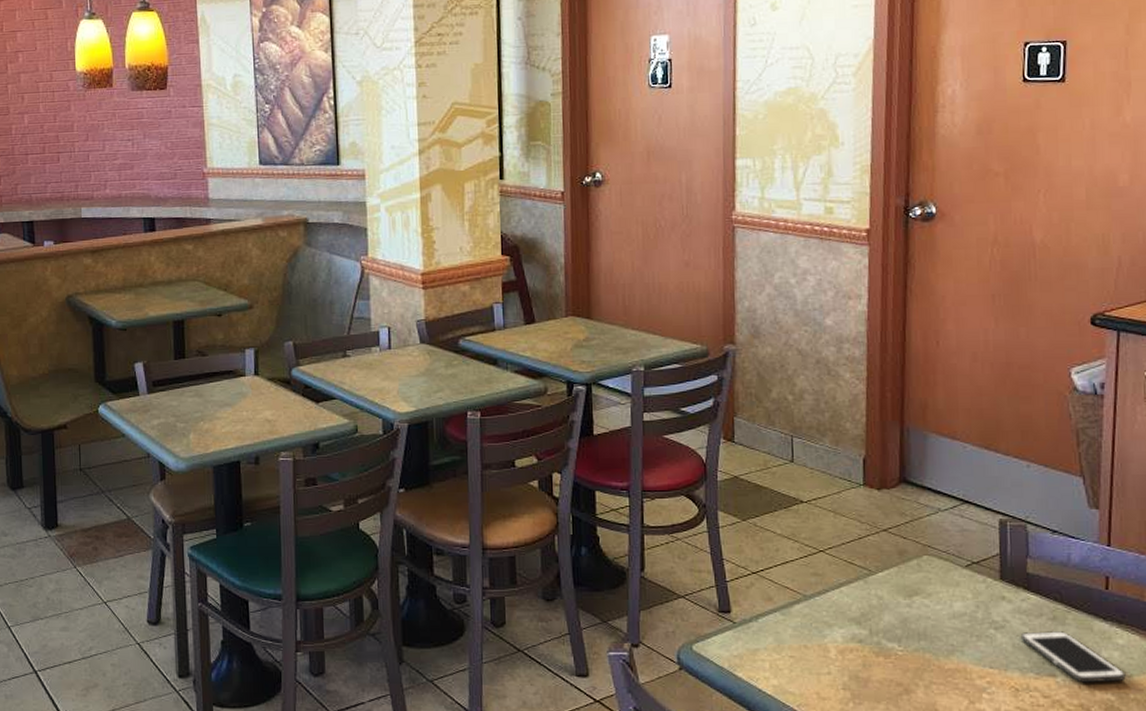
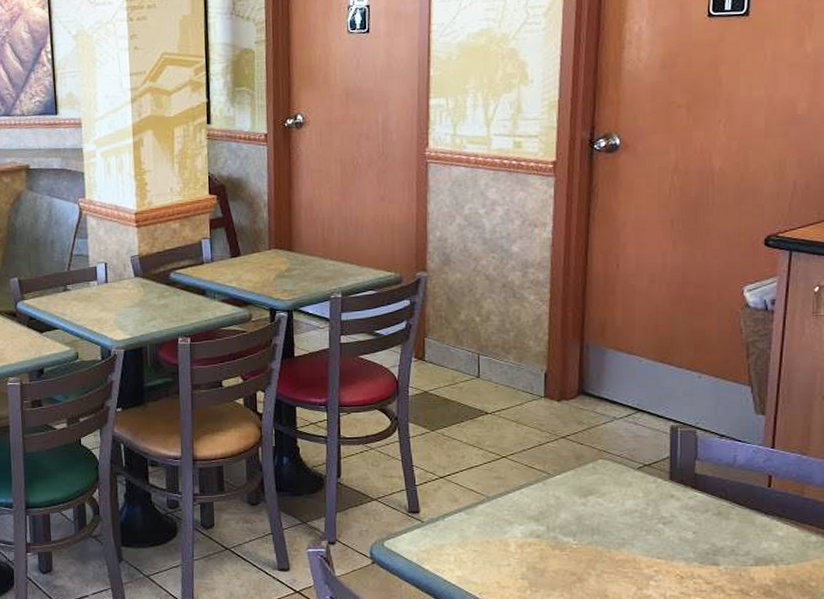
cell phone: present [1020,631,1126,683] -> none [686,525,784,570]

